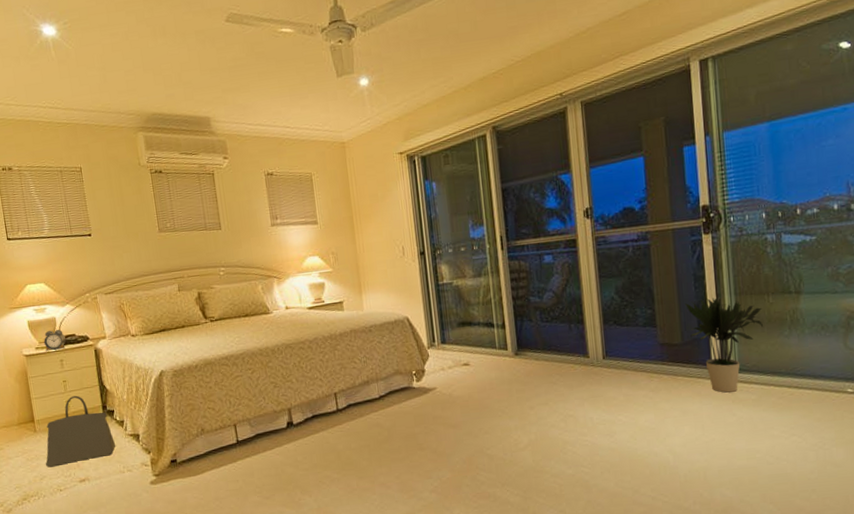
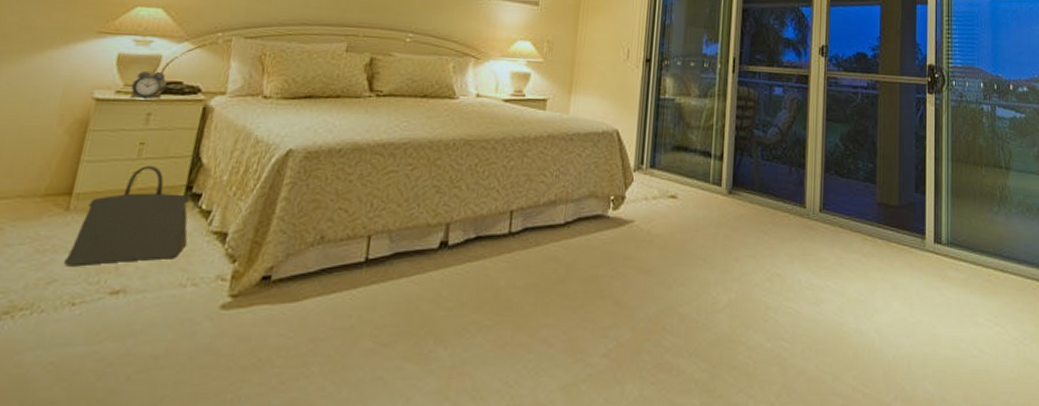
potted plant: present [685,297,764,393] -> none [906,161,976,268]

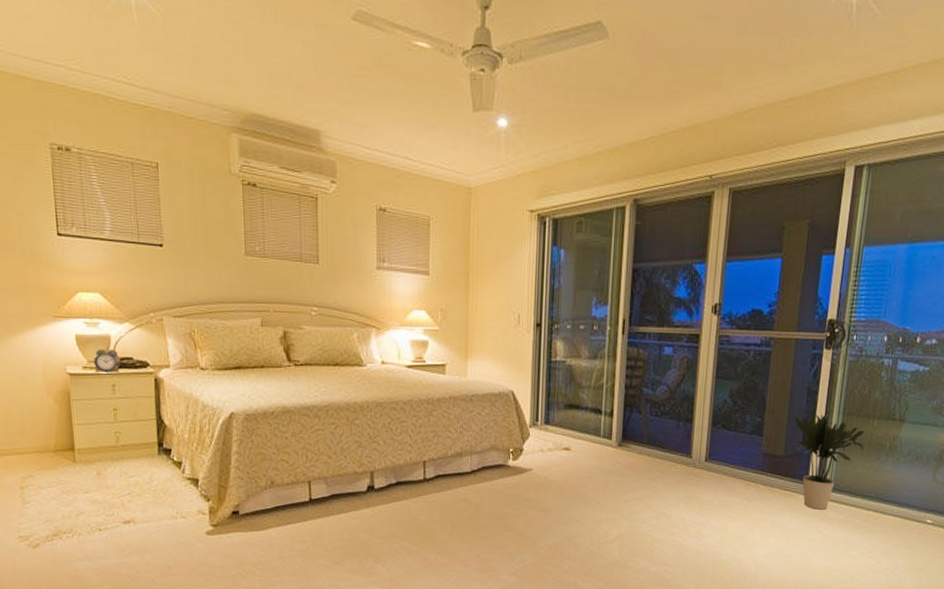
handbag: present [64,165,190,267] -> none [84,427,170,503]
potted plant: none [906,161,976,268] -> present [793,414,866,510]

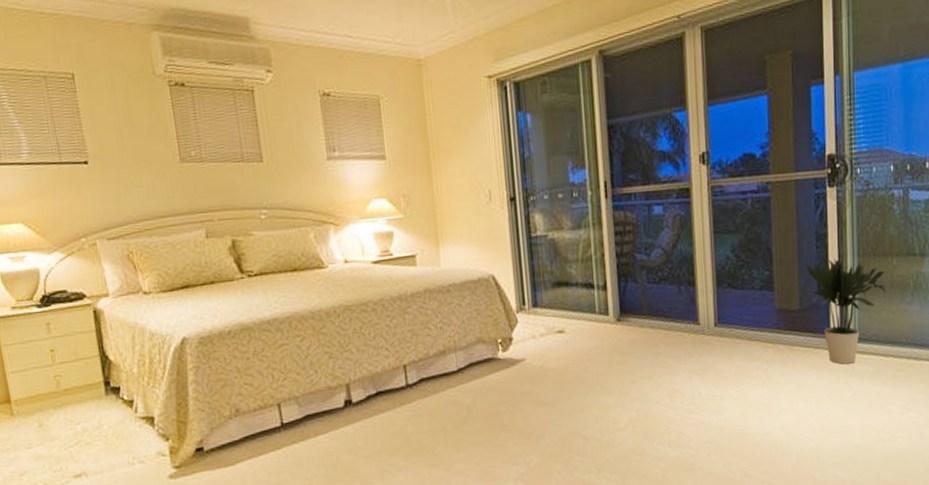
alarm clock: present [93,350,122,373] -> none [22,284,54,311]

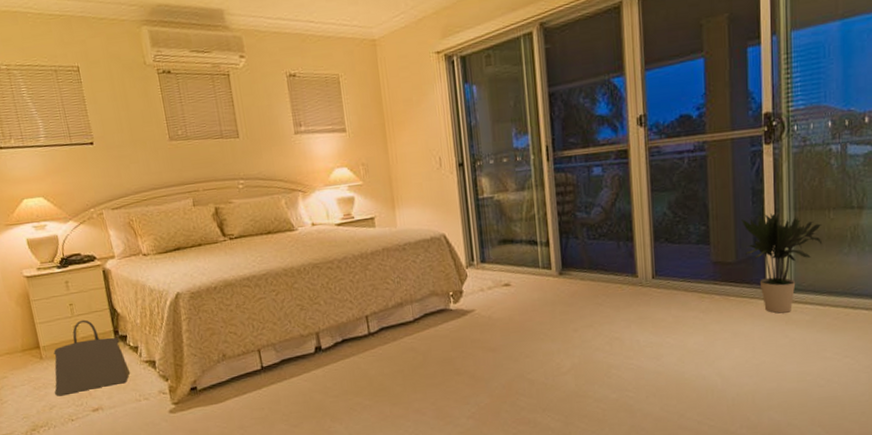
handbag: none [27,368,123,460] -> present [53,319,131,396]

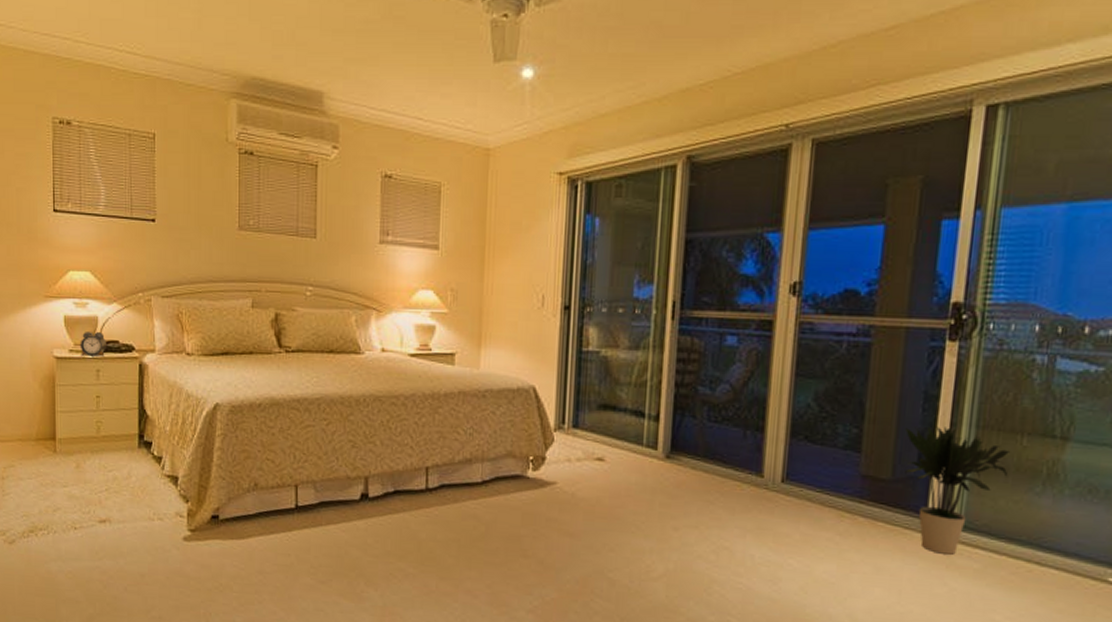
alarm clock: none [45,248,71,272] -> present [79,332,107,357]
handbag: present [53,319,131,396] -> none [62,416,149,499]

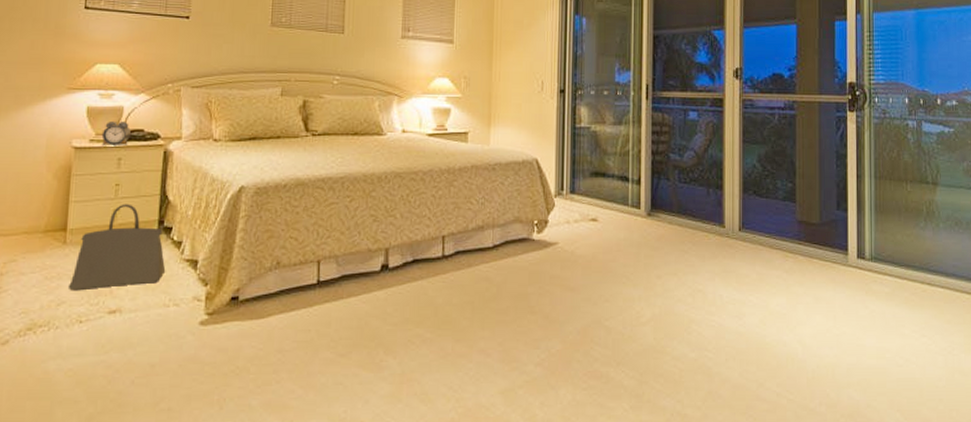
handbag: none [62,416,149,499] -> present [69,204,166,291]
potted plant: present [905,426,1011,555] -> none [826,179,901,282]

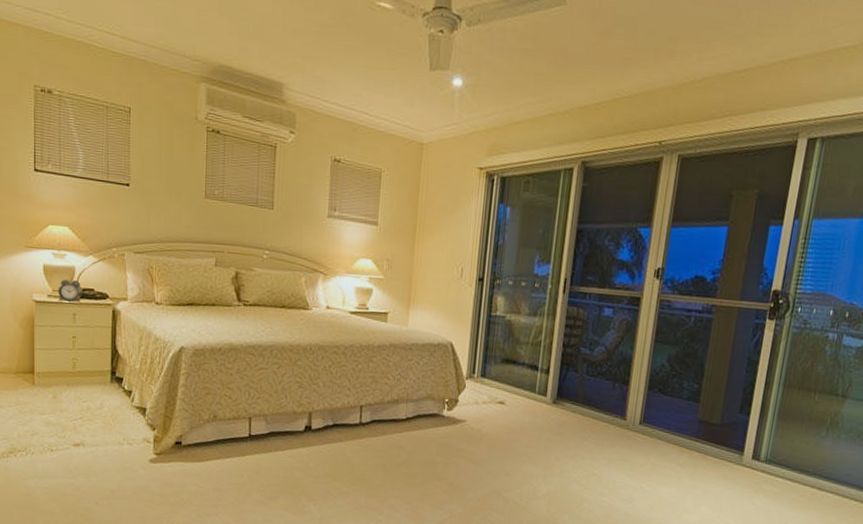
handbag: present [69,204,166,291] -> none [40,354,119,425]

